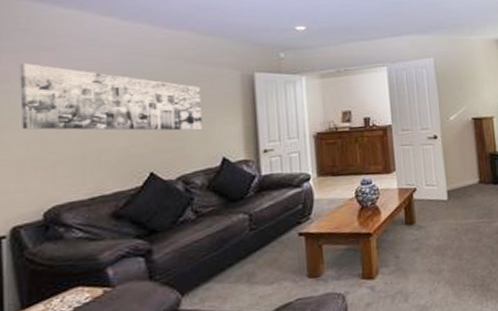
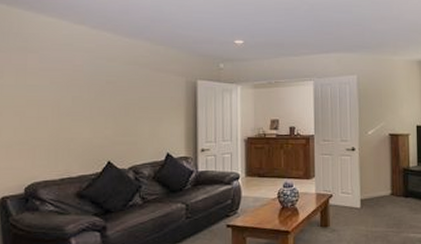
wall art: present [20,63,202,131] -> none [10,62,152,128]

